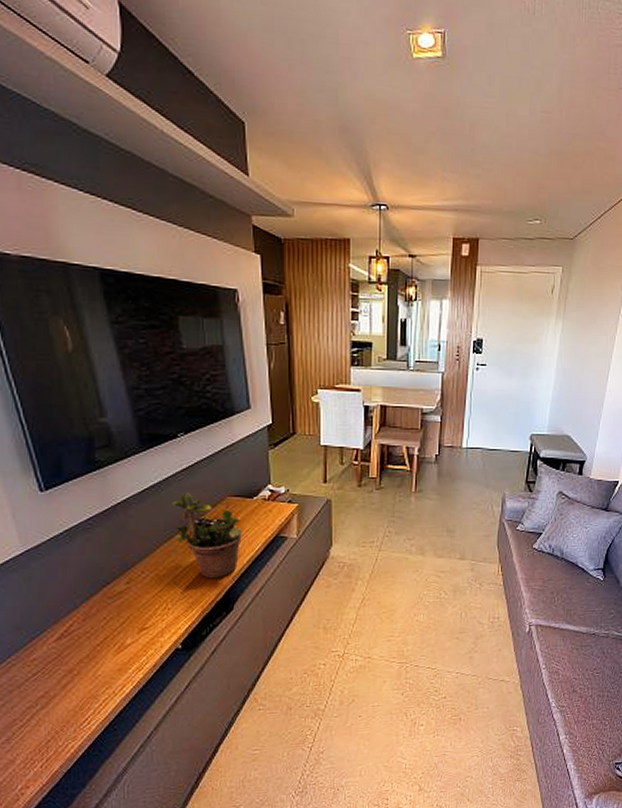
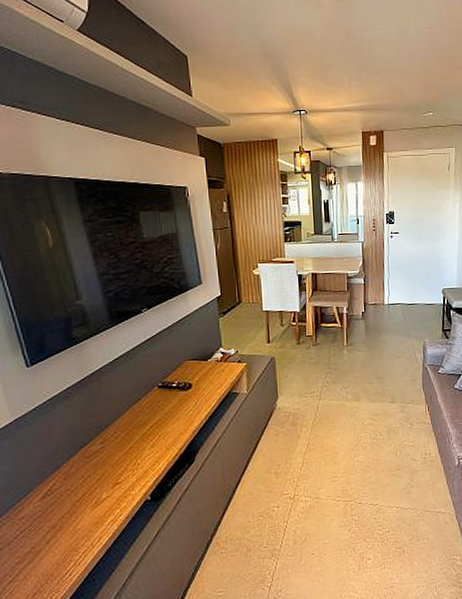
potted plant: present [172,491,242,579] -> none [138,356,200,435]

